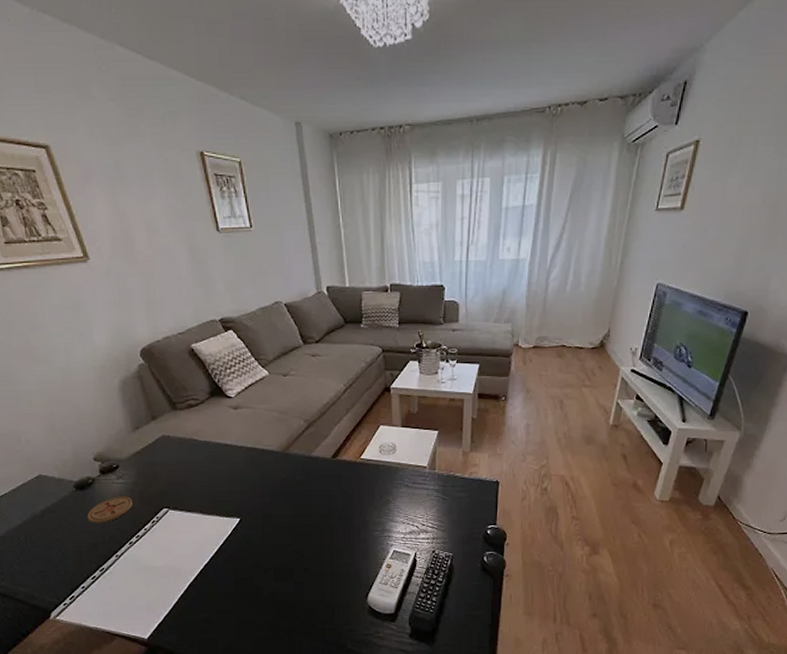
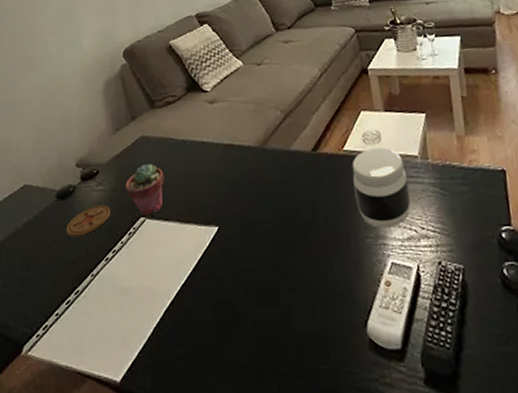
potted succulent: none [147,461,187,507] -> present [126,163,164,216]
jar: none [367,458,416,524] -> present [352,147,411,228]

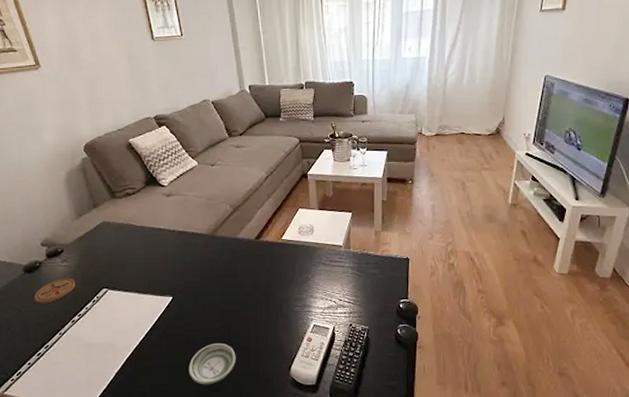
potted succulent: present [126,163,164,216] -> none [89,245,125,287]
saucer: none [239,289,297,346] -> present [188,343,236,384]
jar: present [352,147,411,228] -> none [288,238,333,300]

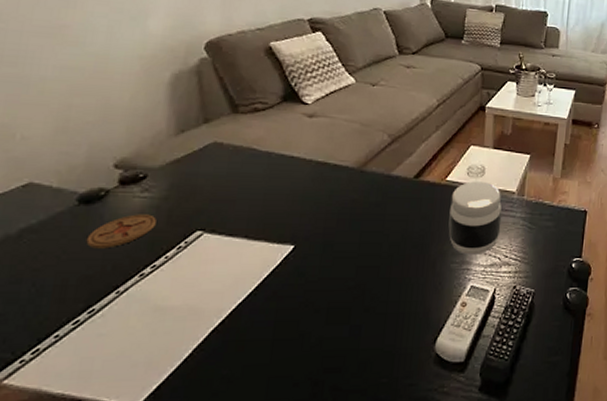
saucer: present [188,343,236,384] -> none [300,308,368,364]
jar: none [288,238,333,300] -> present [448,181,502,255]

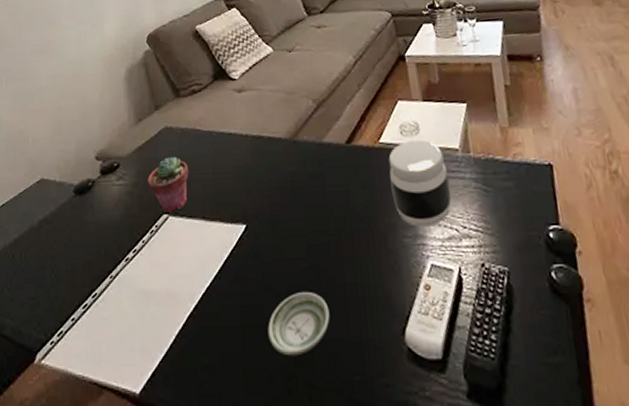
coaster: present [86,214,156,249] -> none [84,201,131,236]
potted succulent: none [182,173,237,229] -> present [148,156,189,213]
saucer: none [300,308,368,364] -> present [268,292,330,355]

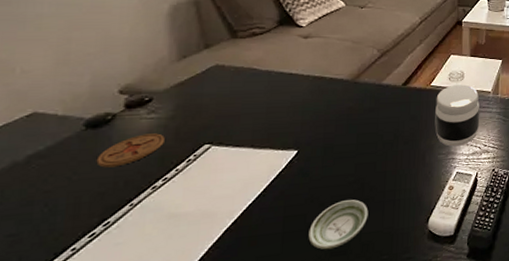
coaster: none [84,201,131,236] -> present [96,133,165,168]
potted succulent: present [148,156,189,213] -> none [188,92,240,143]

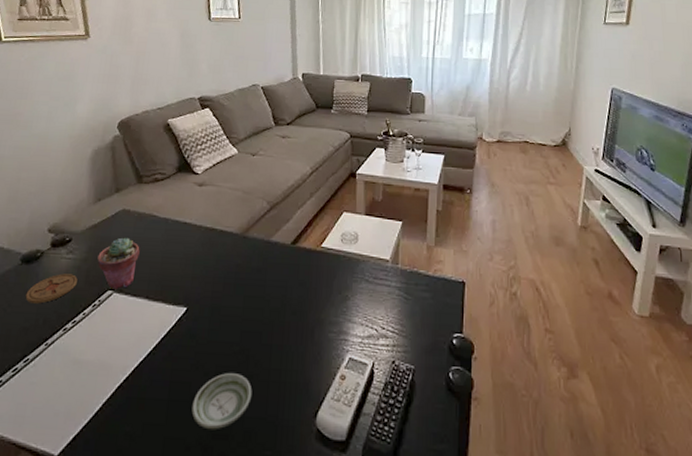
potted succulent: none [188,92,240,143] -> present [97,237,140,289]
jar: present [434,84,480,147] -> none [325,248,377,325]

